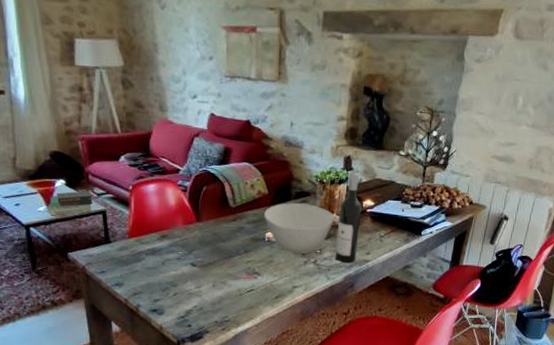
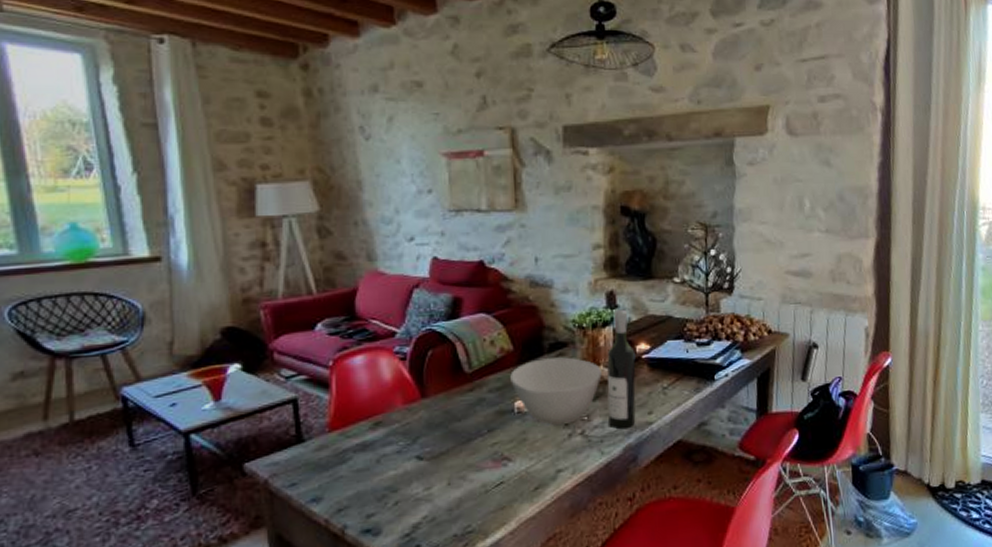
books: present [47,191,93,216] -> none [216,374,279,415]

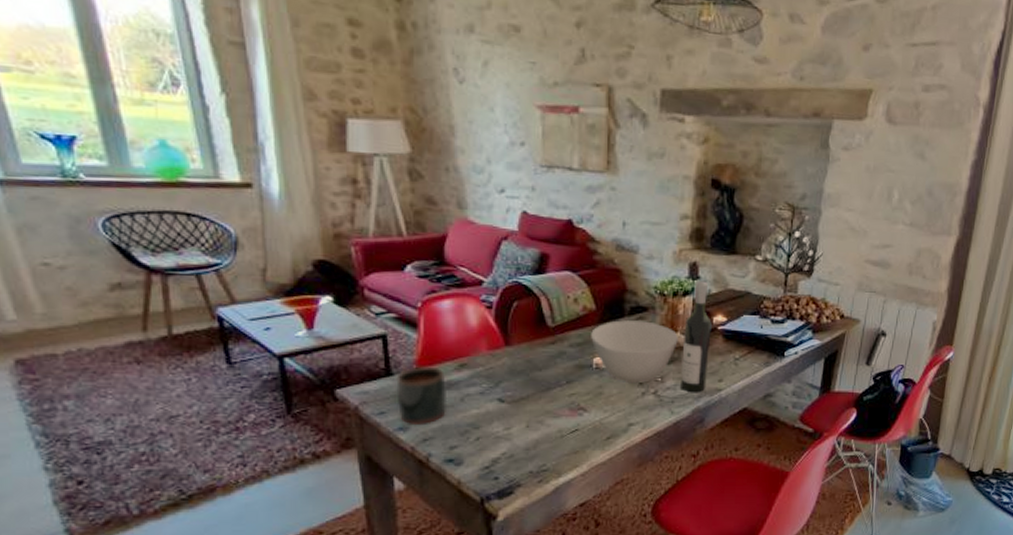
mug: none [308,428,363,494] -> present [396,366,448,424]

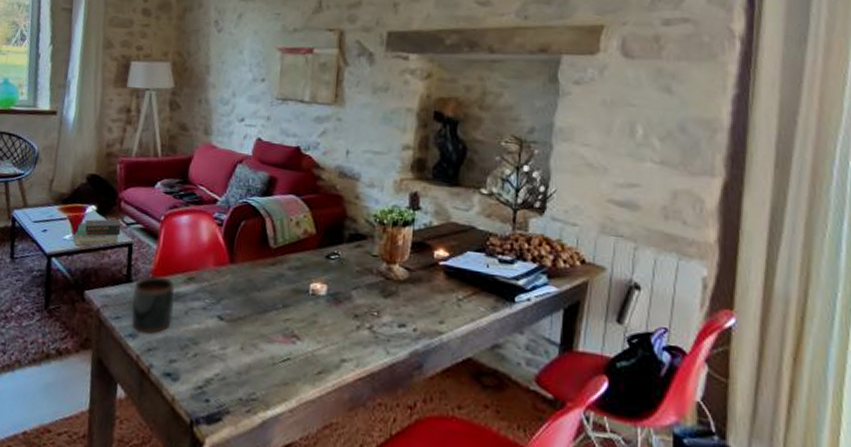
books: none [308,309,369,343] -> present [73,219,121,246]
bowl: present [591,320,678,383] -> none [309,247,397,315]
bottle: present [681,280,712,393] -> none [398,211,433,334]

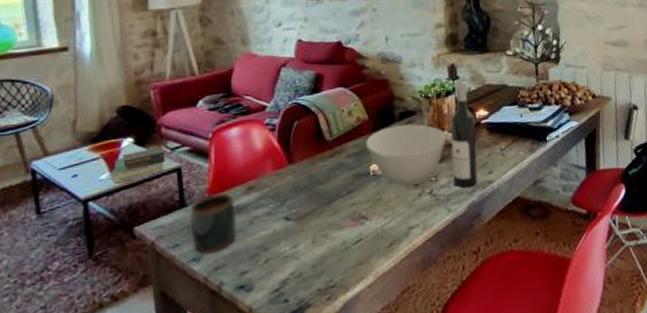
bowl: none [309,247,397,315] -> present [366,124,446,186]
bottle: none [398,211,433,334] -> present [450,80,478,188]

